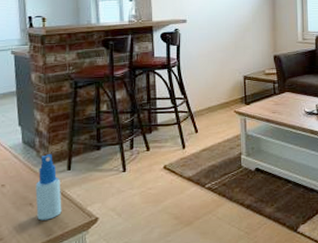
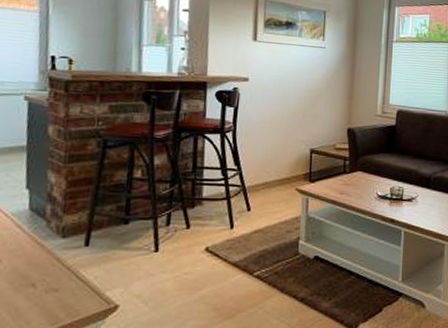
spray bottle: present [35,154,62,221] -> none [40,225,75,306]

